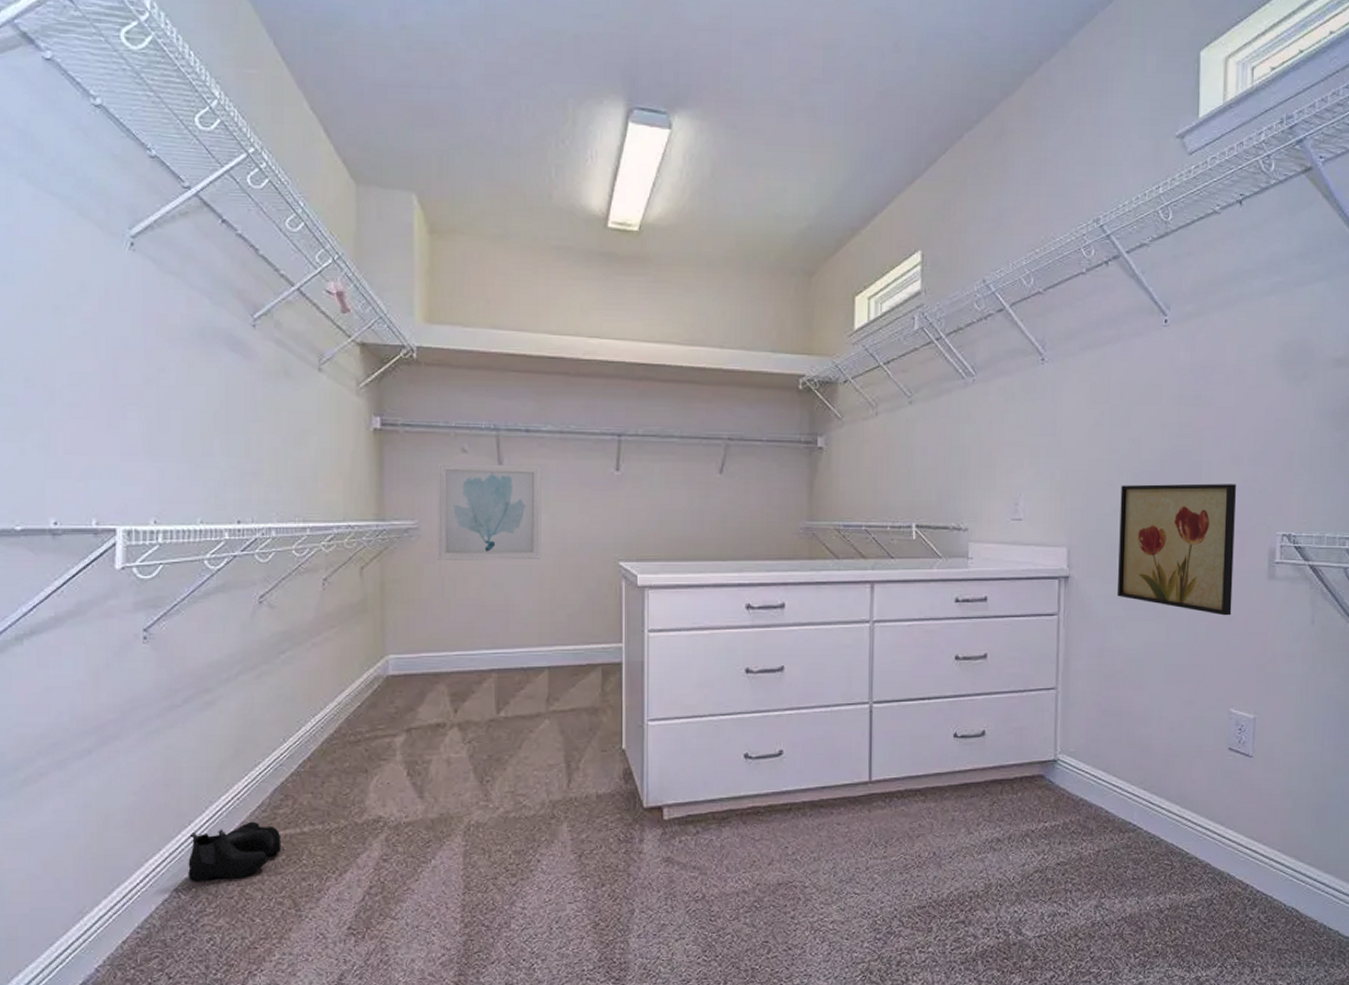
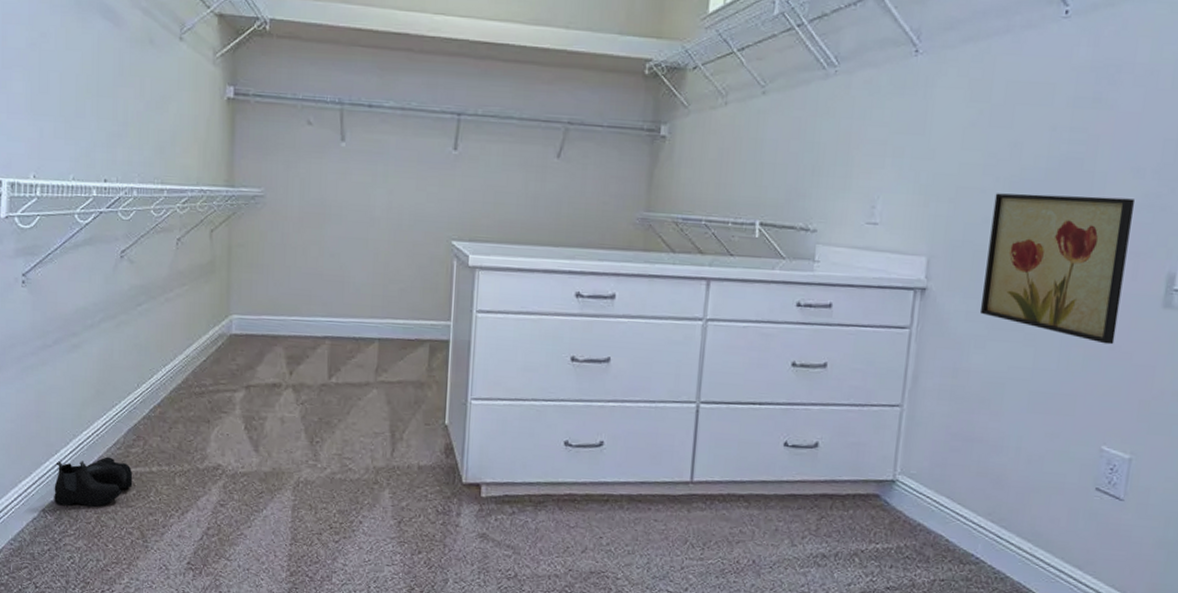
wall art: present [437,462,541,561] -> none [280,133,382,234]

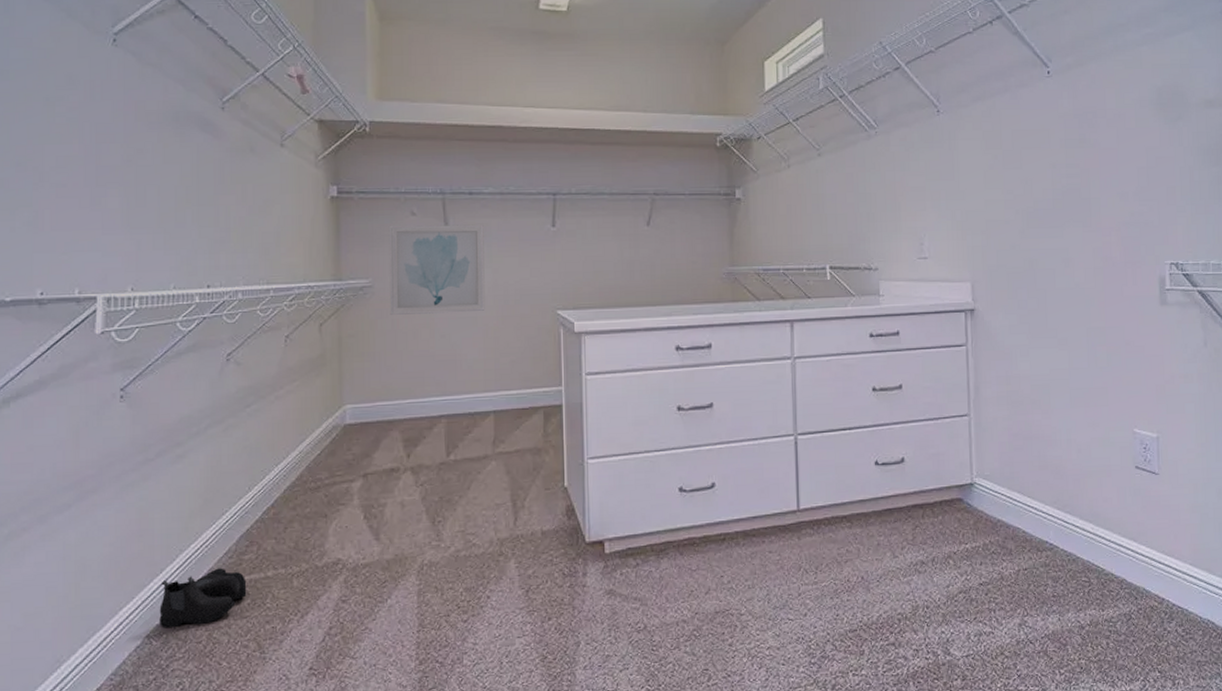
wall art: none [280,133,382,234] -> present [388,224,485,315]
wall art: present [979,193,1134,345] -> none [1017,218,1129,341]

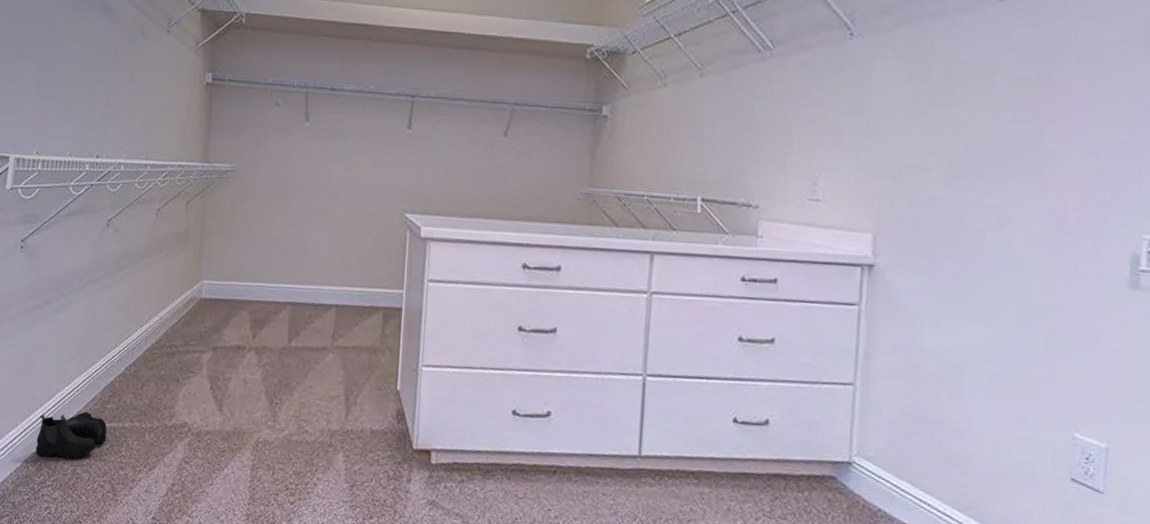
wall art: present [388,224,485,315] -> none [249,114,342,206]

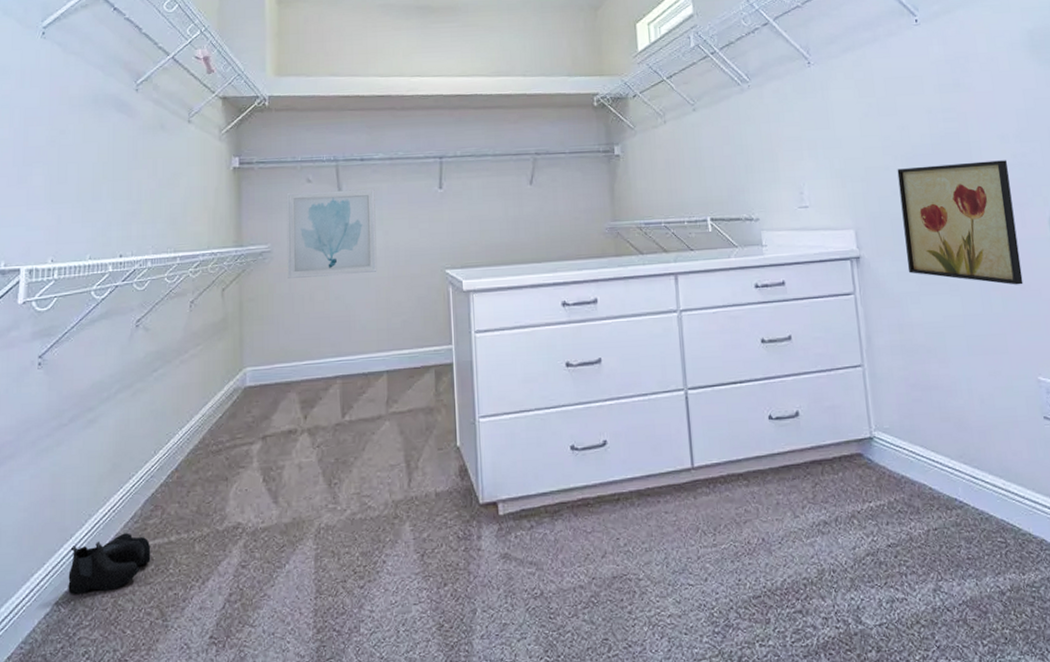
wall art: none [249,114,342,206] -> present [286,188,377,279]
wall art: none [931,171,1088,326] -> present [897,160,1023,285]

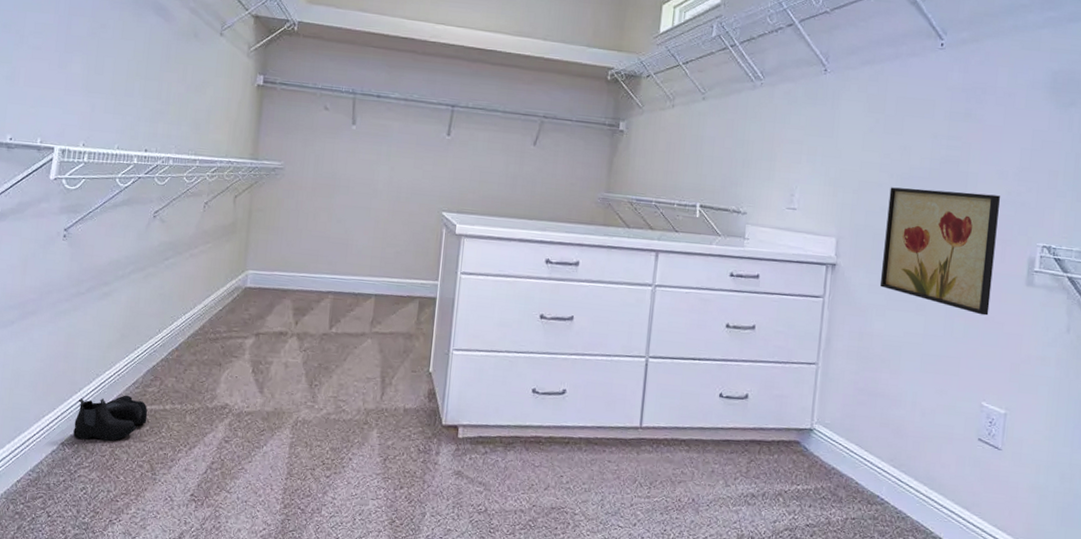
wall art: present [286,188,377,279] -> none [295,116,387,203]

